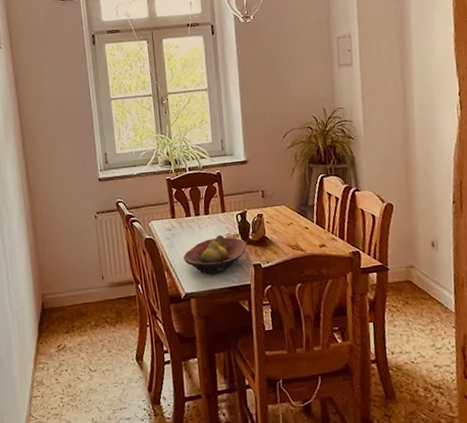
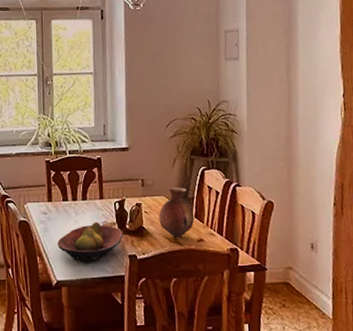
vase: none [280,195,316,245] -> present [159,187,195,238]

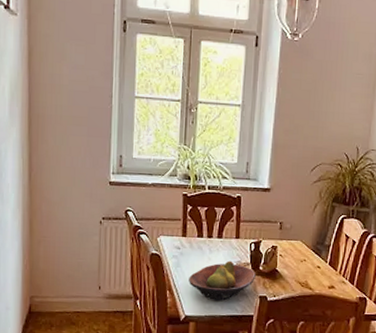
vase: present [159,187,195,238] -> none [293,233,329,283]

